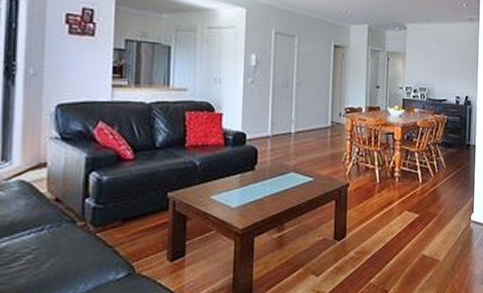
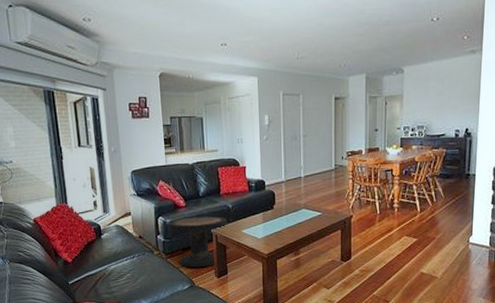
side table: none [104,175,191,246] -> present [168,216,227,267]

